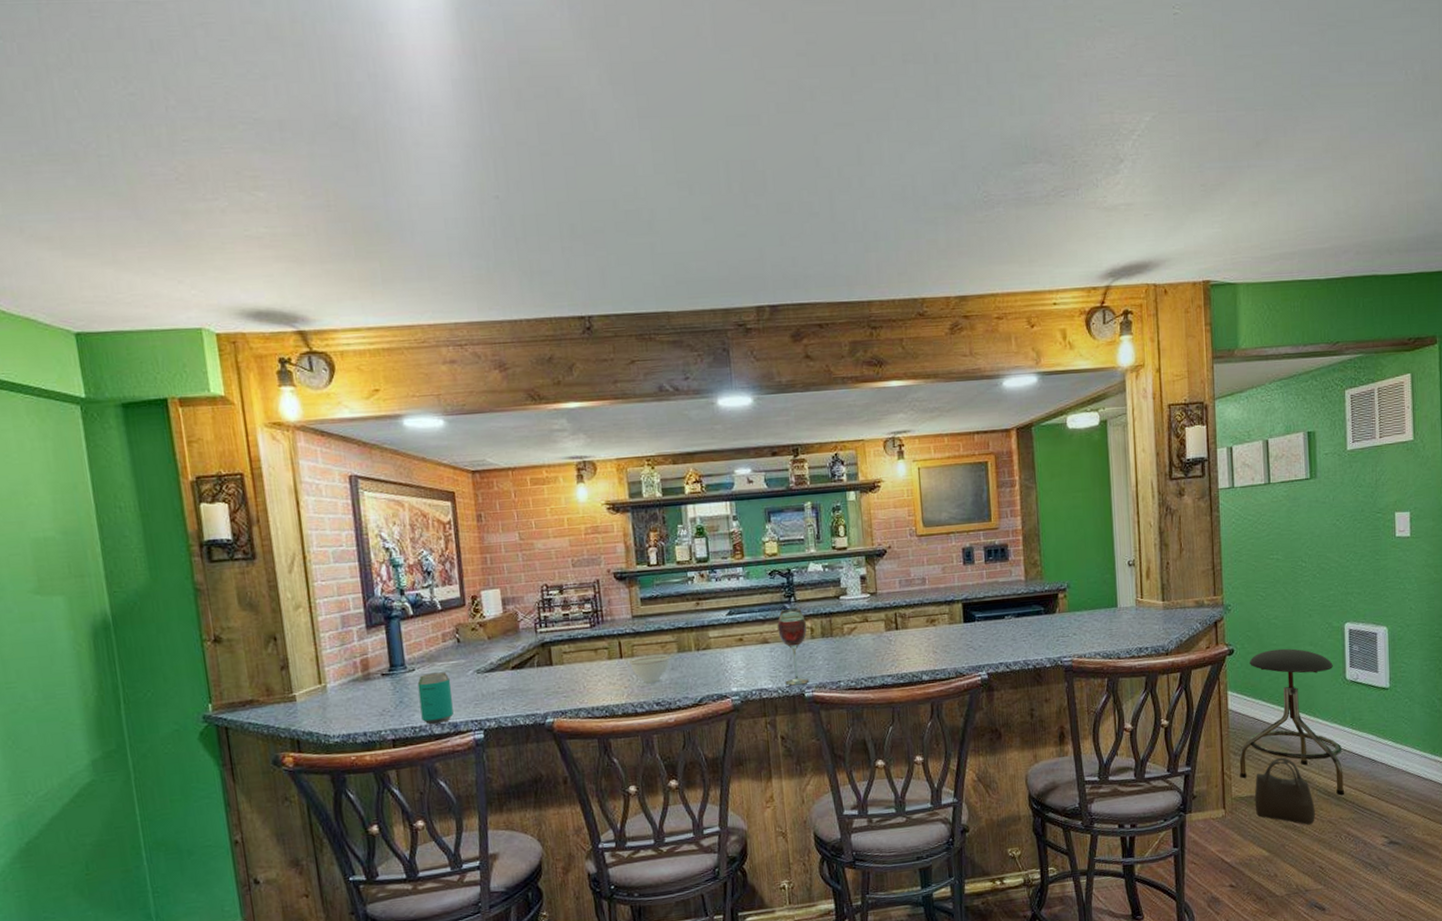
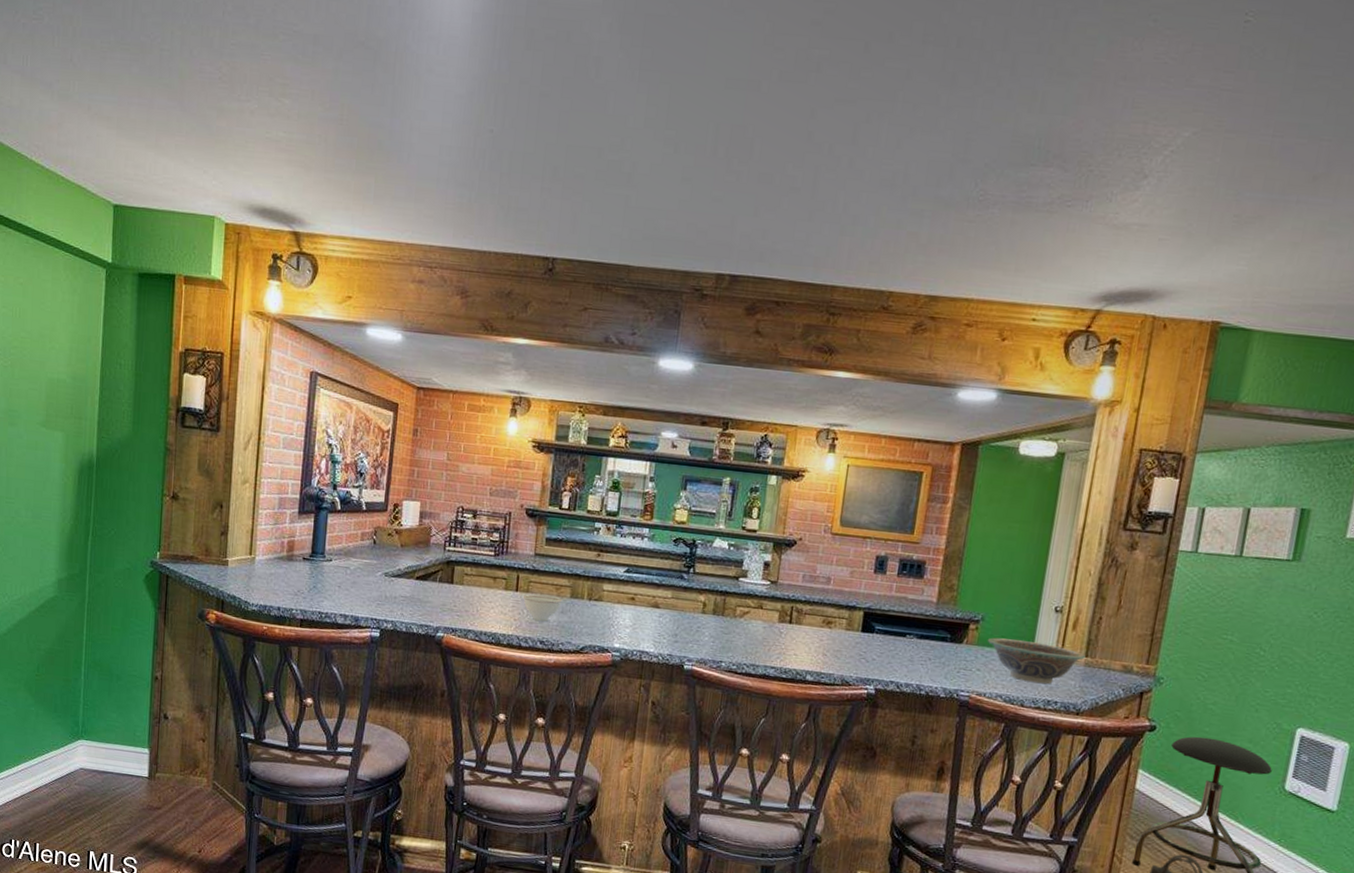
beverage can: present [417,672,454,724] -> none [329,566,361,614]
wineglass: present [777,607,810,686] -> none [667,578,700,656]
decorative bowl: none [1076,596,1164,635] -> present [987,637,1087,684]

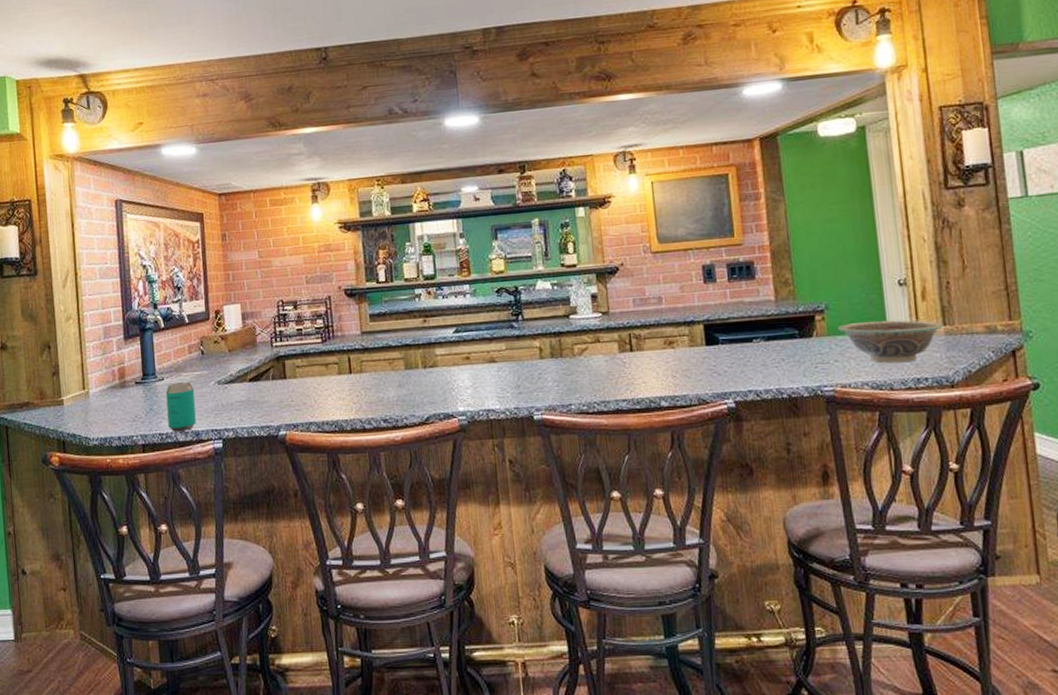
beverage can: none [329,566,361,614] -> present [166,382,196,431]
bowl: present [523,594,563,622] -> none [358,371,398,400]

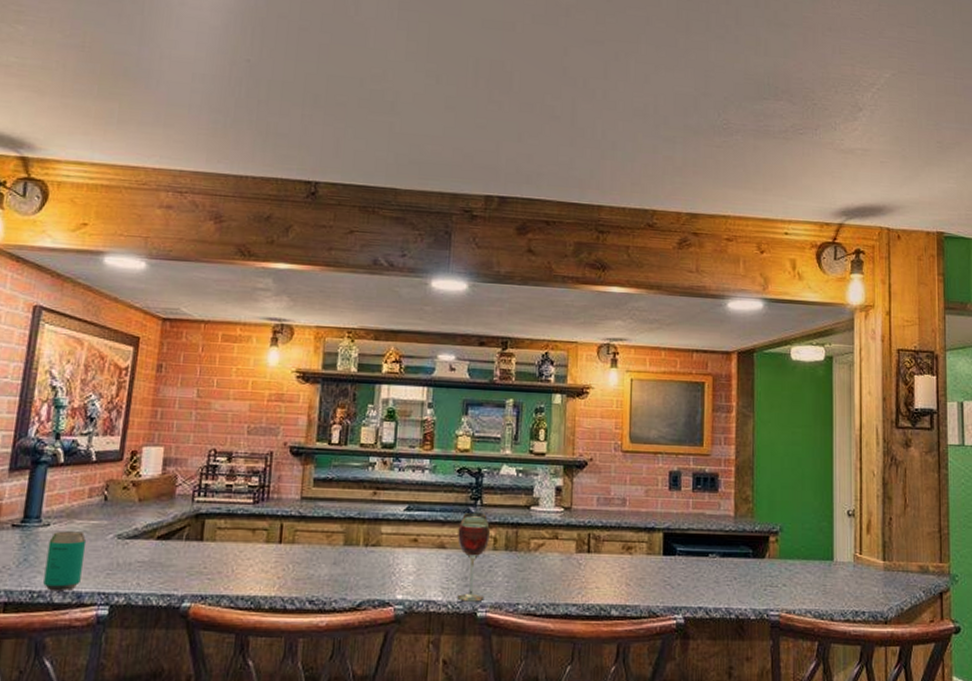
wineglass: none [505,326,538,407] -> present [457,512,490,602]
decorative bowl: present [837,320,945,363] -> none [788,548,885,594]

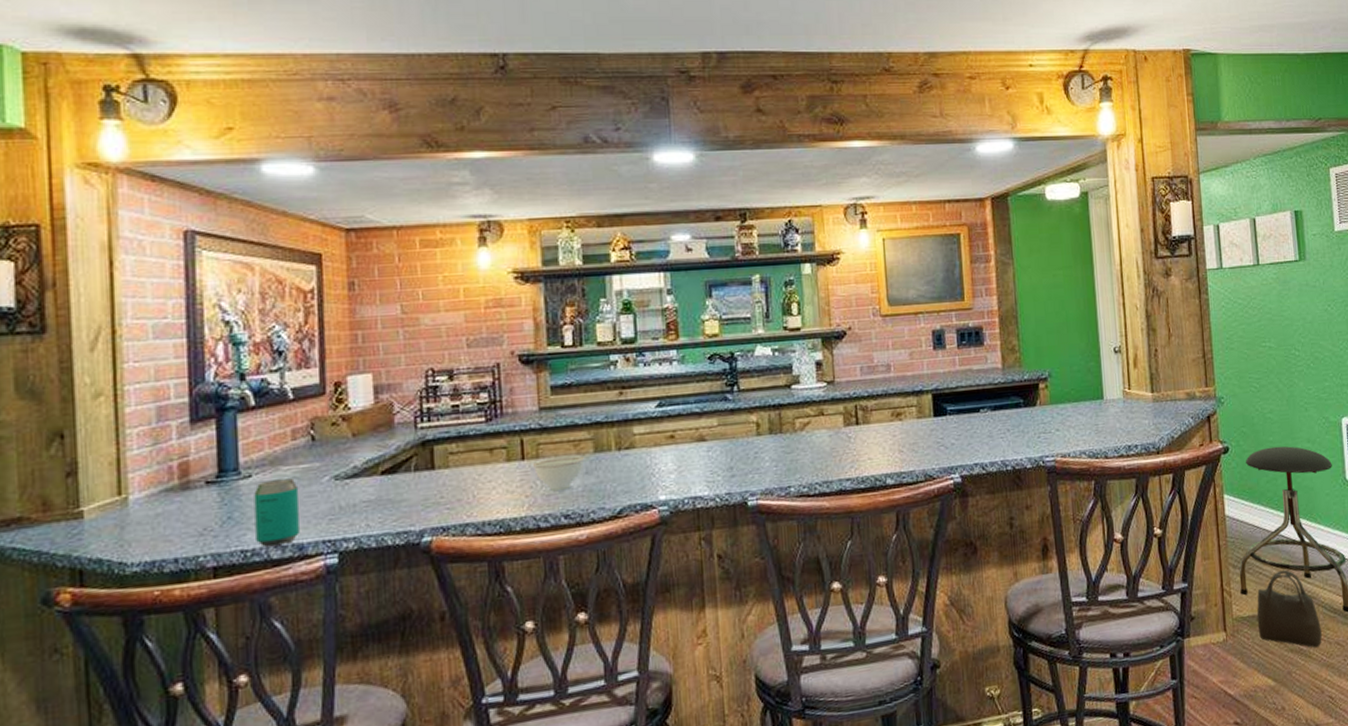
bowl: none [288,544,335,577] -> present [533,455,585,492]
wineglass: present [457,512,490,602] -> none [717,398,754,493]

